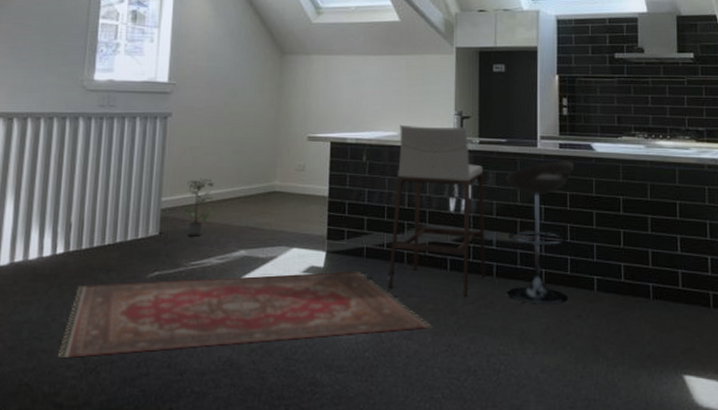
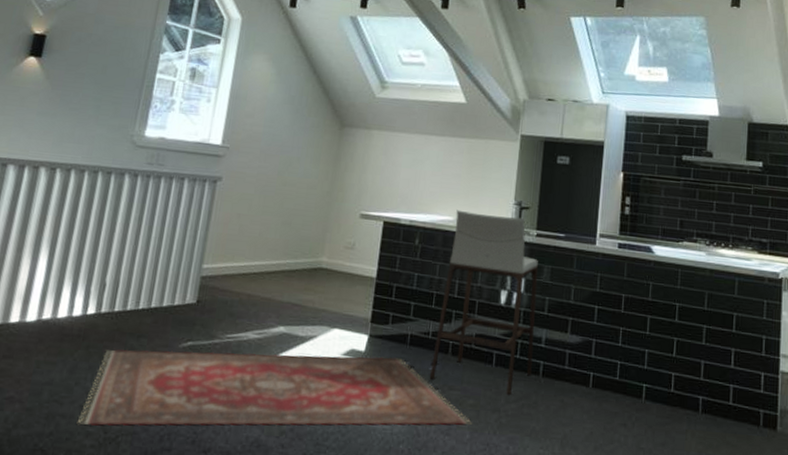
potted plant: present [182,178,216,238] -> none [223,247,259,309]
bar stool: present [505,161,573,306] -> none [553,261,631,411]

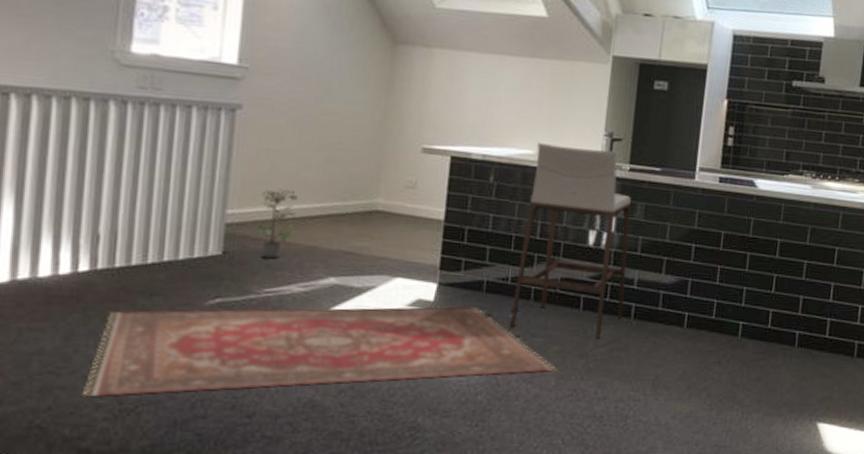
potted plant: none [223,247,259,309] -> present [254,188,300,260]

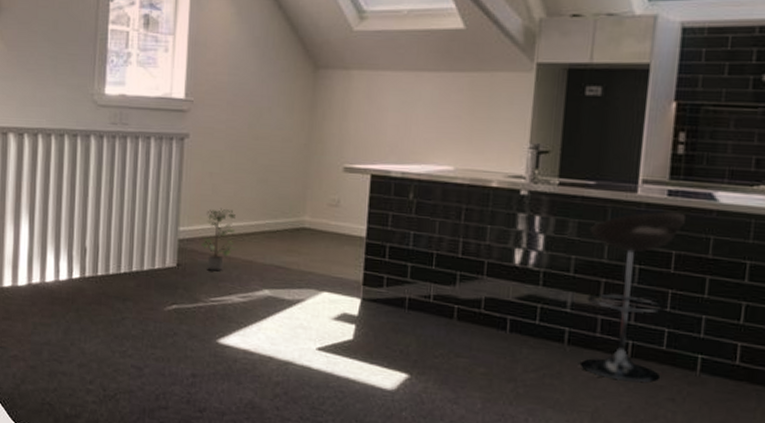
area rug: present [81,306,557,397] -> none [77,312,484,394]
bar stool: present [509,142,631,341] -> none [432,157,561,365]
bar stool: none [645,196,733,351] -> present [581,211,685,384]

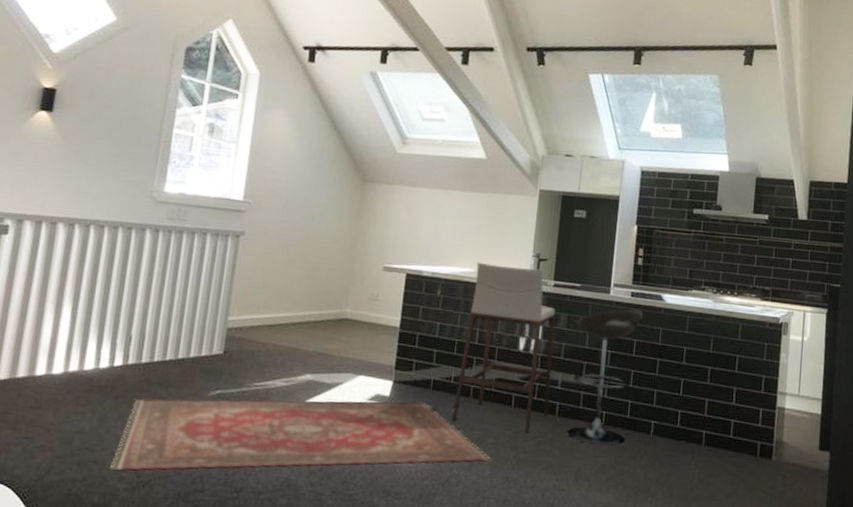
area rug: none [77,312,484,394] -> present [109,398,492,471]
potted plant: present [201,208,238,272] -> none [249,300,284,359]
bar stool: none [432,157,561,365] -> present [451,262,555,435]

